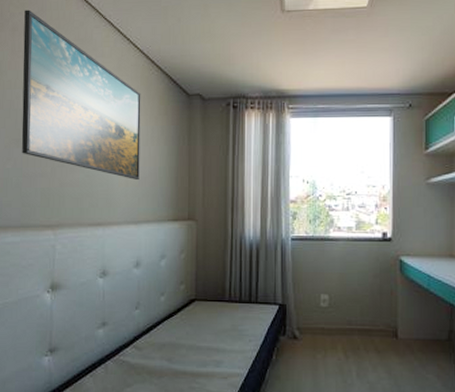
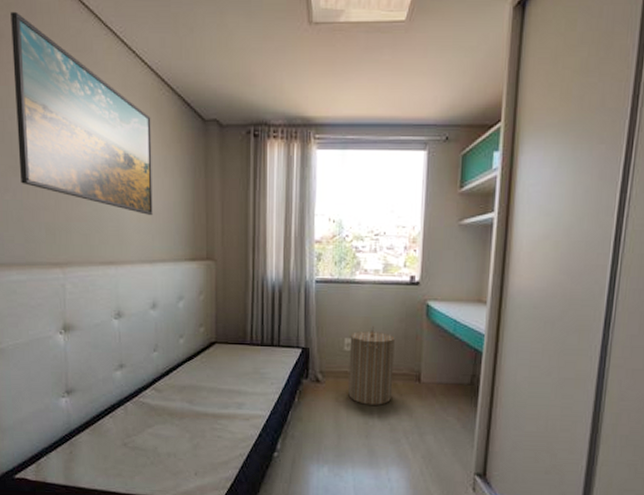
laundry hamper: none [326,282,370,363] -> present [348,326,395,405]

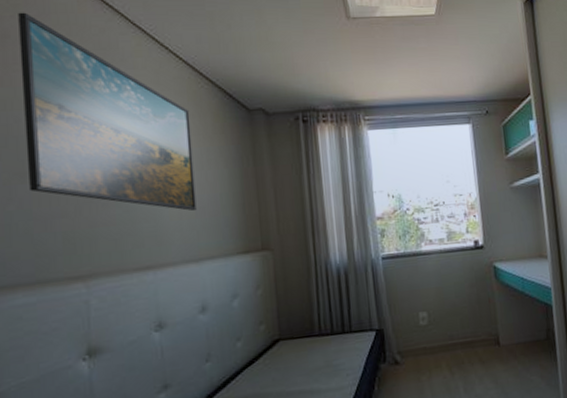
laundry hamper: present [348,326,395,405] -> none [424,296,475,380]

